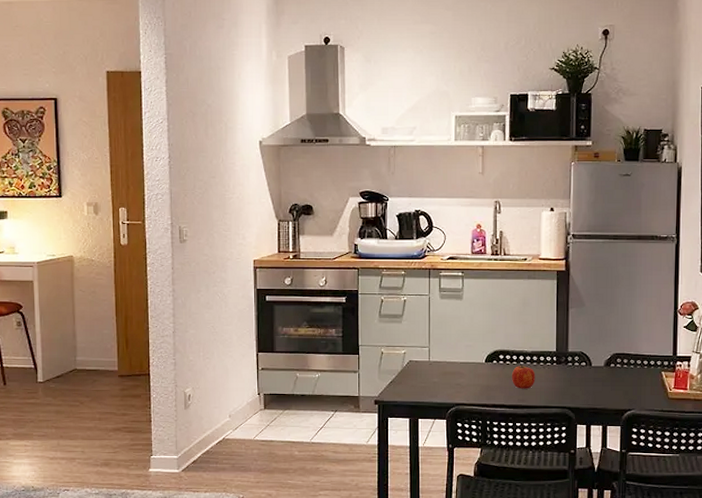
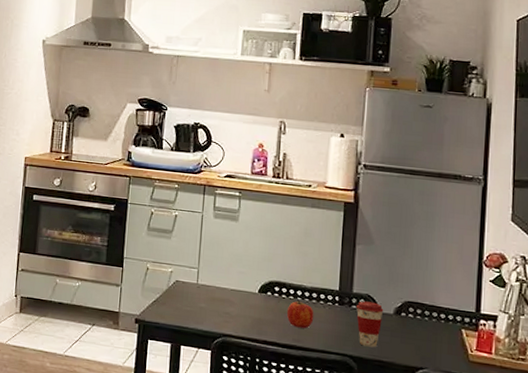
coffee cup: none [571,358,596,398] -> present [356,301,384,348]

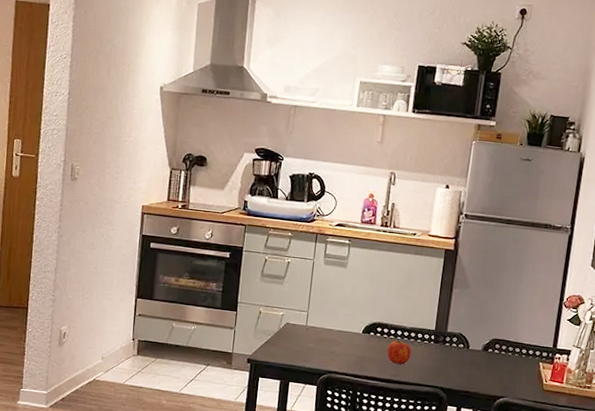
coffee cup: present [356,301,384,348] -> none [449,339,473,380]

